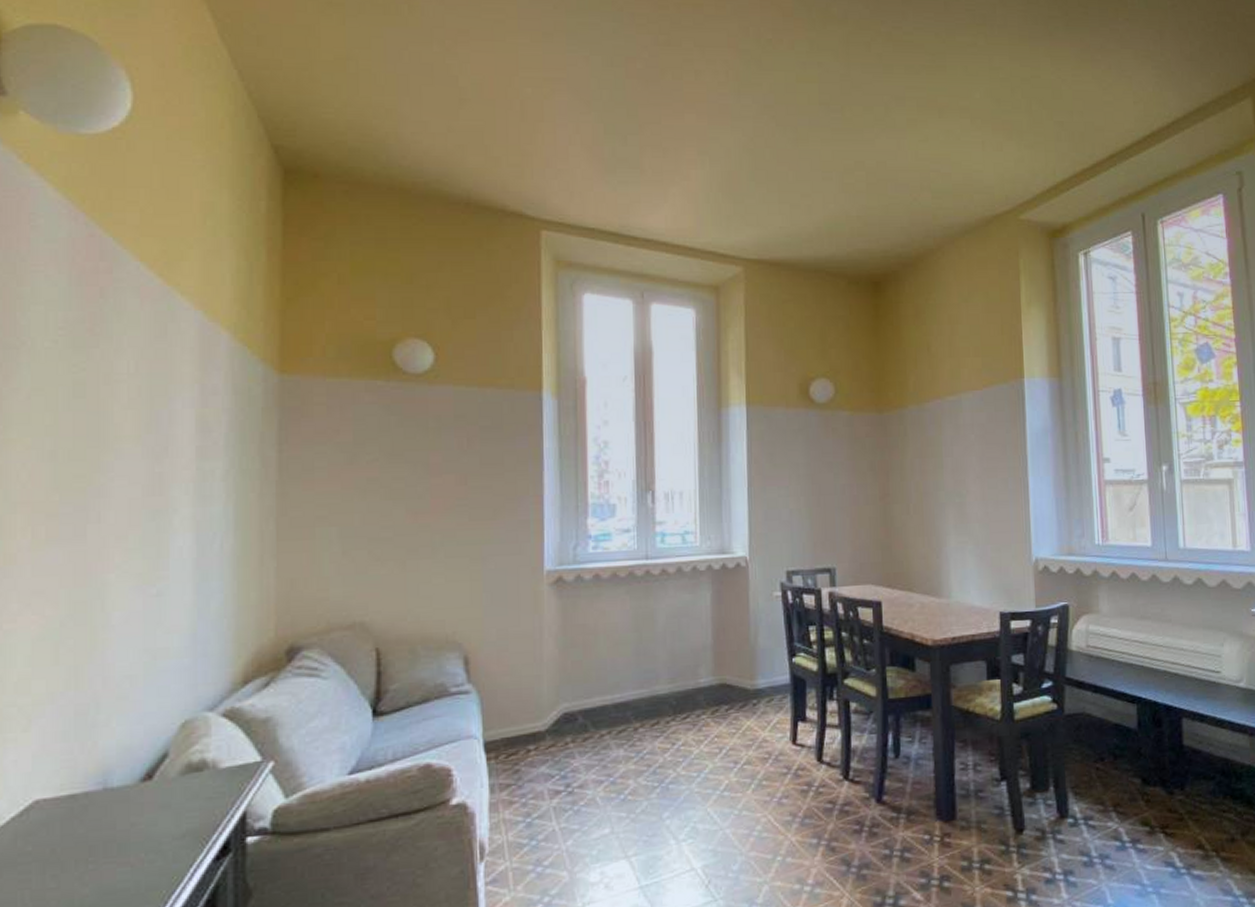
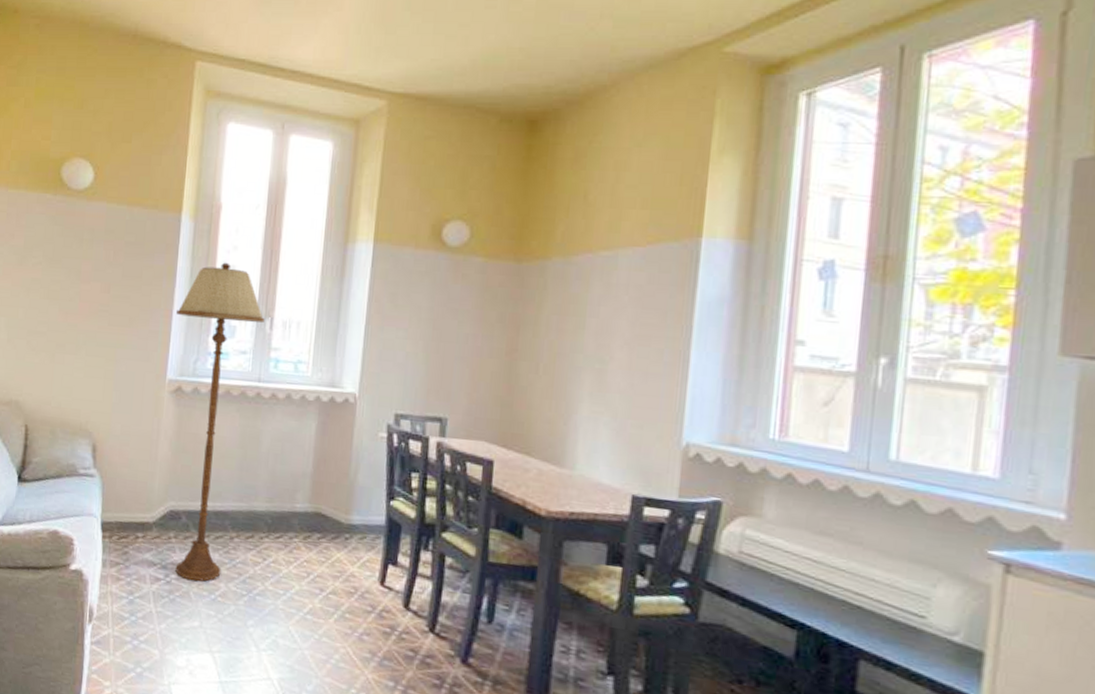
floor lamp: none [548,438,646,785] -> present [175,262,265,582]

